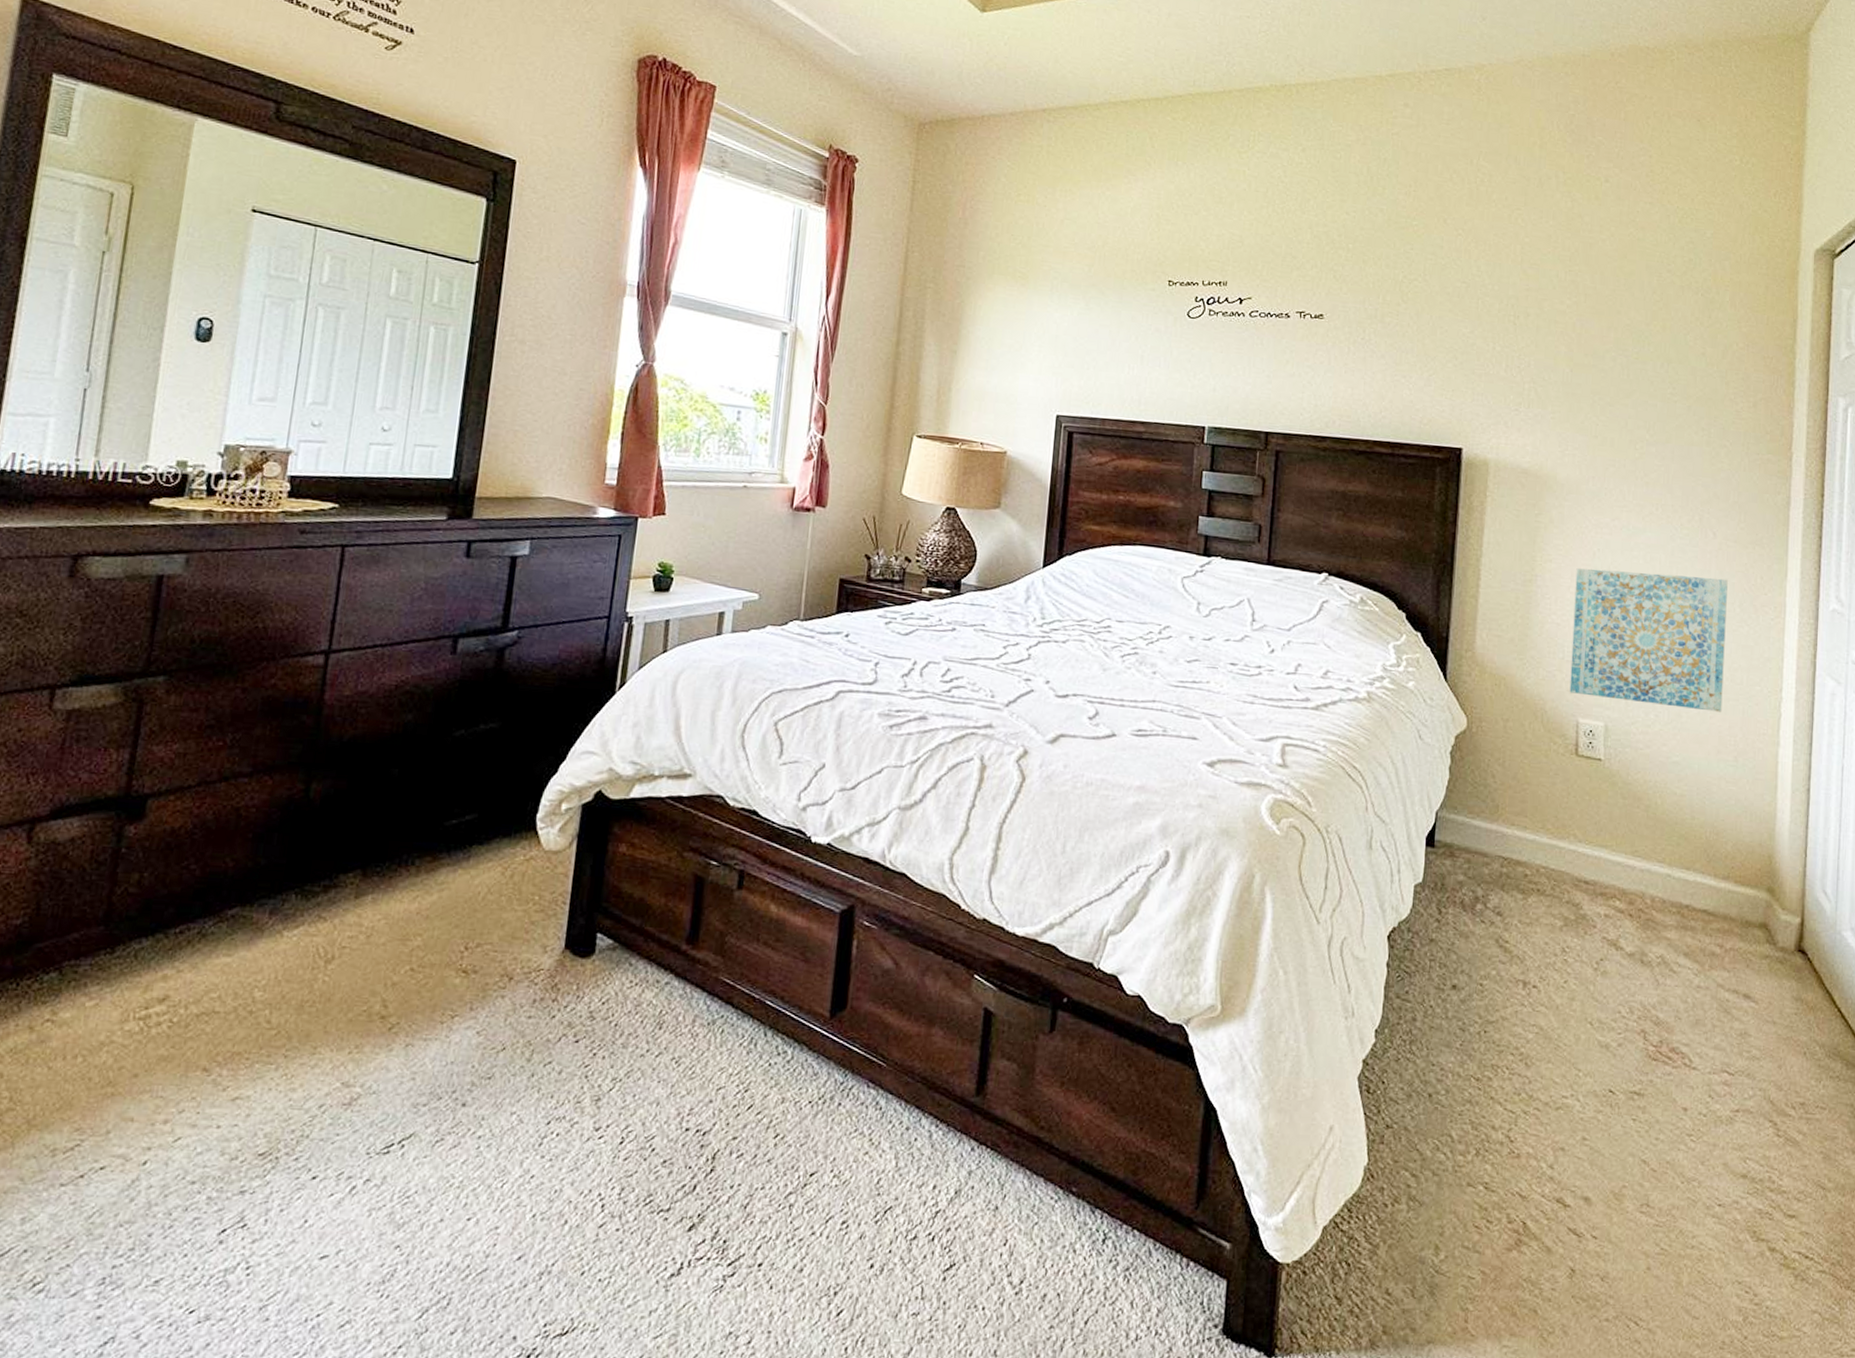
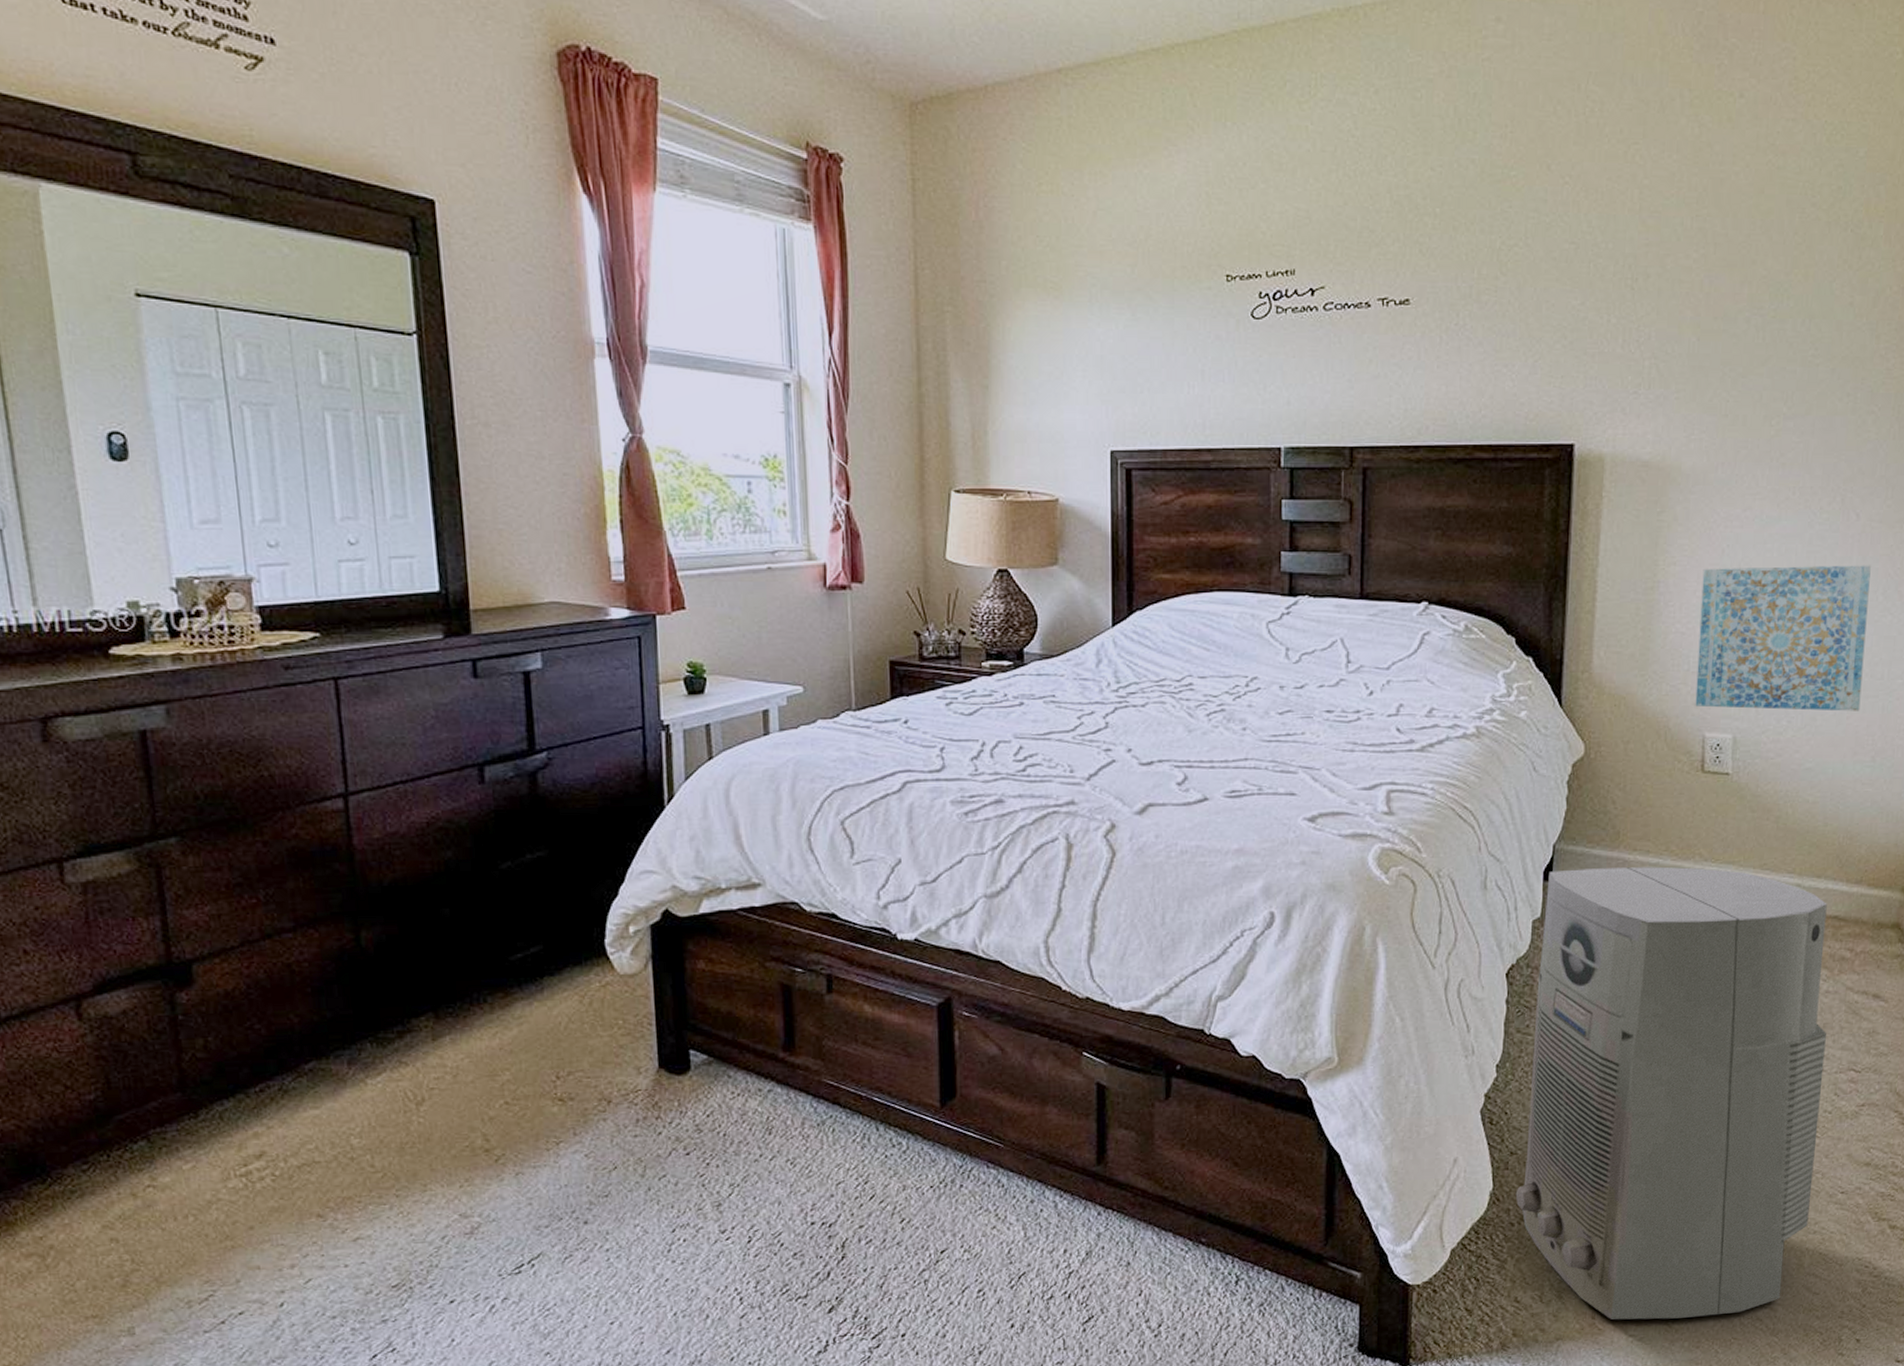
air purifier: none [1390,837,1699,1332] -> present [1515,866,1827,1320]

